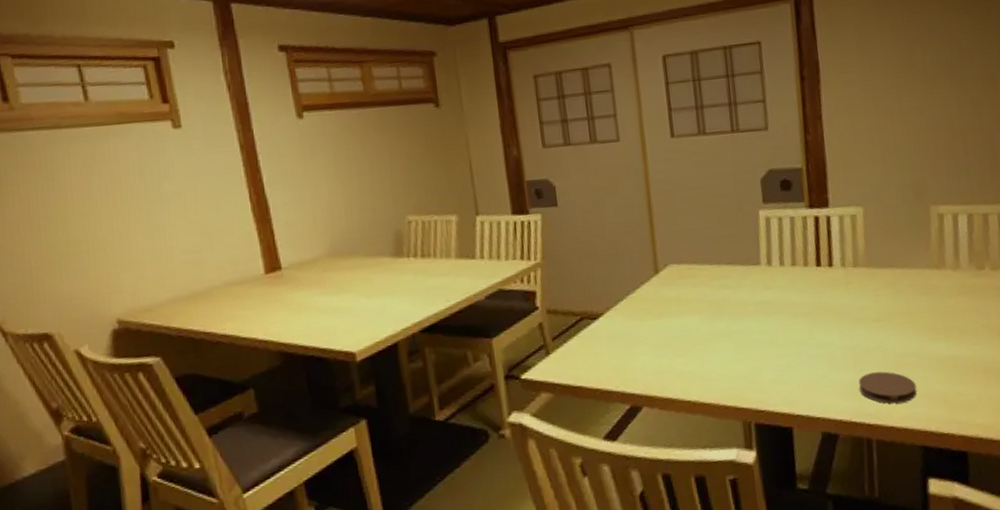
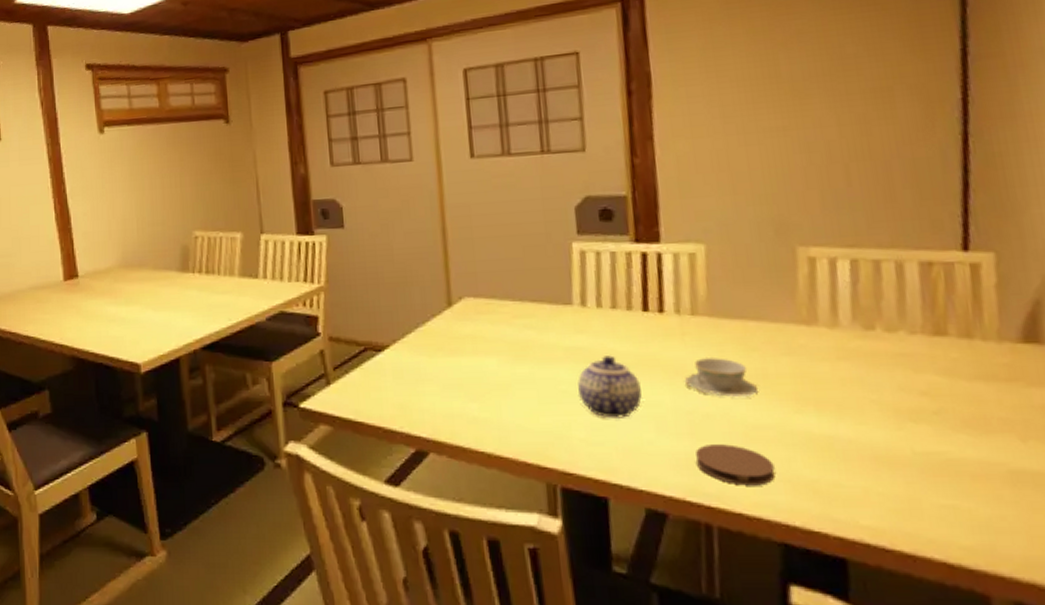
teapot: none [766,306,817,361] -> present [577,355,642,419]
teacup: none [850,300,904,333] -> present [685,356,759,398]

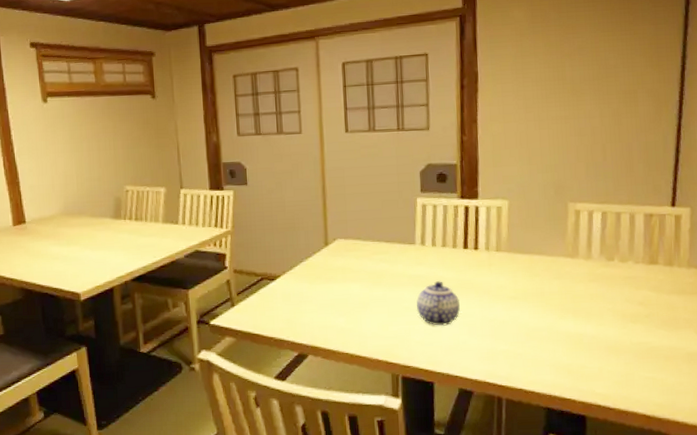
teacup: present [685,356,759,398] -> none [490,280,538,309]
coaster: present [695,444,776,486] -> none [493,342,545,370]

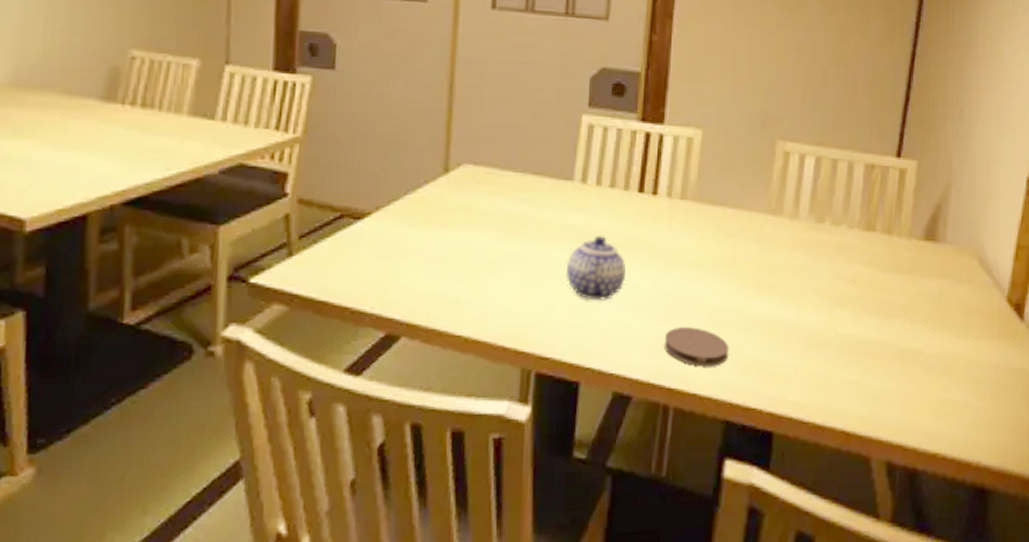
coaster: none [493,342,545,370] -> present [663,327,729,367]

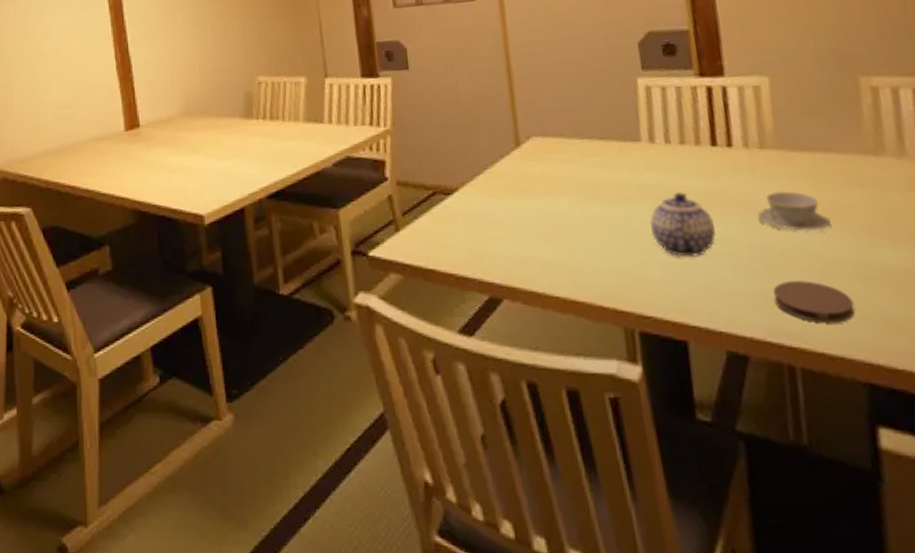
teacup: none [666,241,727,282] -> present [758,190,832,232]

